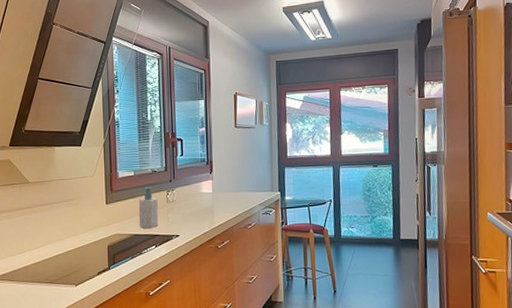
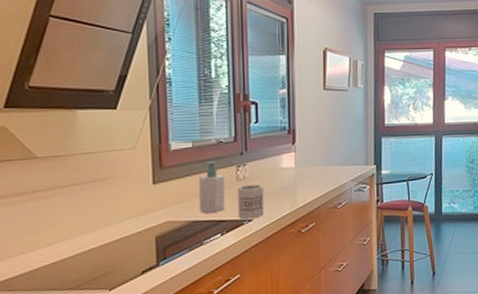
mug: none [167,206,189,235] -> present [237,185,265,220]

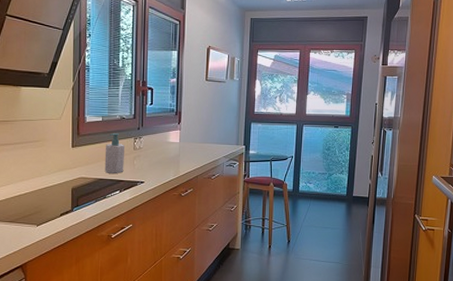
mug: present [237,185,265,220] -> none [133,154,154,182]

